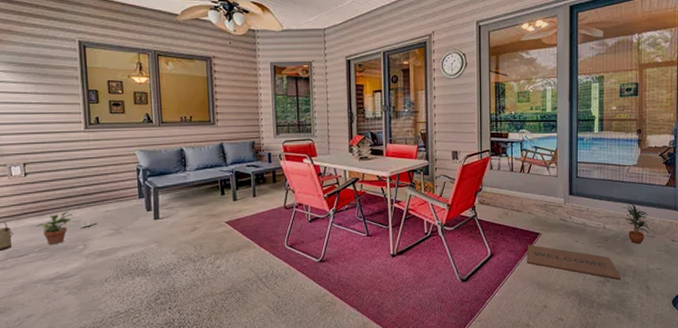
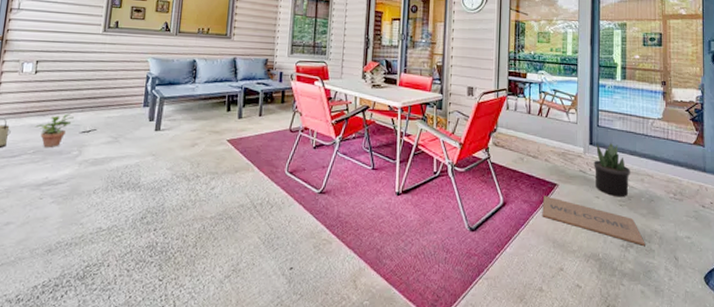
planter: none [573,192,607,240] -> present [593,142,630,197]
potted plant: present [622,203,650,244] -> none [647,160,677,207]

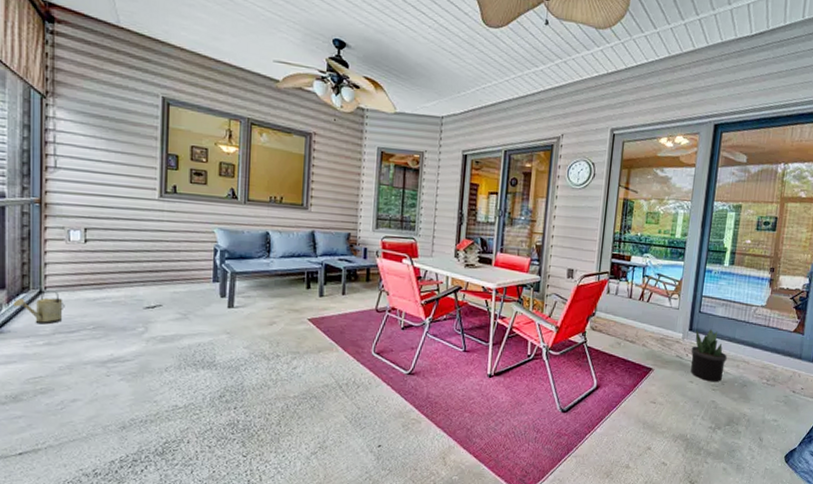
potted plant: present [35,113,74,147] -> none [92,287,135,323]
doormat: present [542,195,645,246] -> none [634,379,733,428]

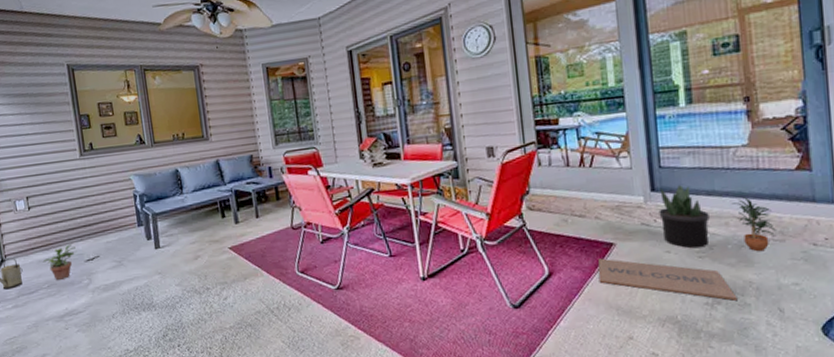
potted plant: none [92,287,135,323] -> present [42,244,76,280]
doormat: none [634,379,733,428] -> present [598,258,738,301]
potted plant: none [744,347,771,392] -> present [731,197,777,252]

